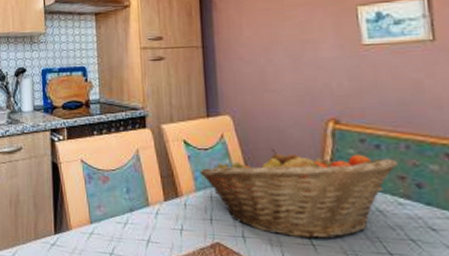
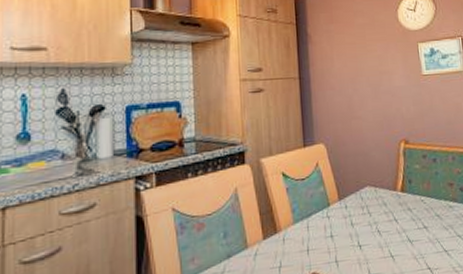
fruit basket: present [199,148,398,239] -> none [297,168,448,253]

